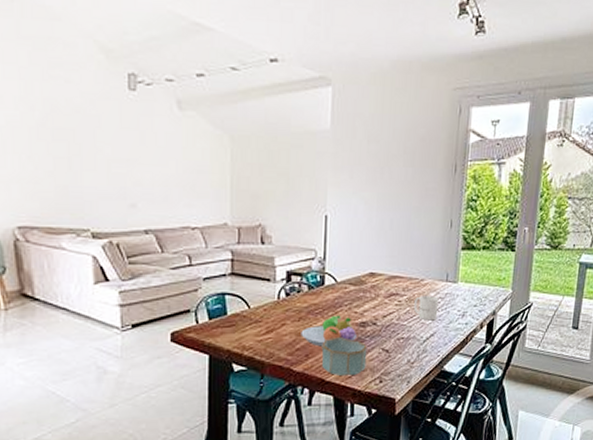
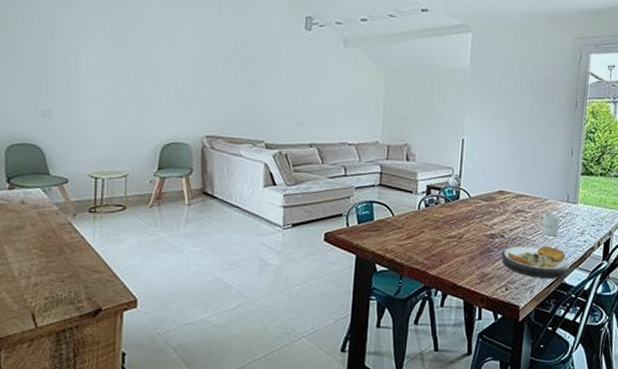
fruit bowl: present [301,315,358,347] -> none [437,226,487,254]
bowl: present [321,337,367,376] -> none [454,246,495,283]
plate: none [373,331,450,367] -> present [501,246,570,279]

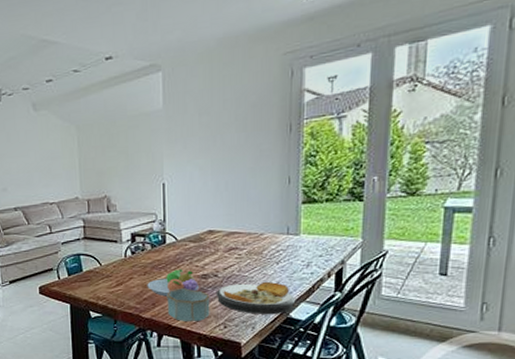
fruit bowl: none [437,226,487,254] -> present [147,269,200,297]
bowl: none [454,246,495,283] -> present [166,288,210,322]
mug: present [537,214,561,237] -> none [254,248,281,272]

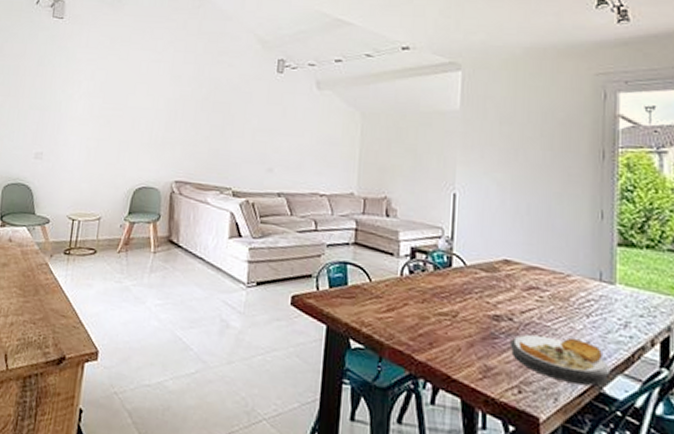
fruit bowl: present [147,269,200,297] -> none [424,302,490,337]
bowl: present [166,288,210,322] -> none [447,327,502,379]

